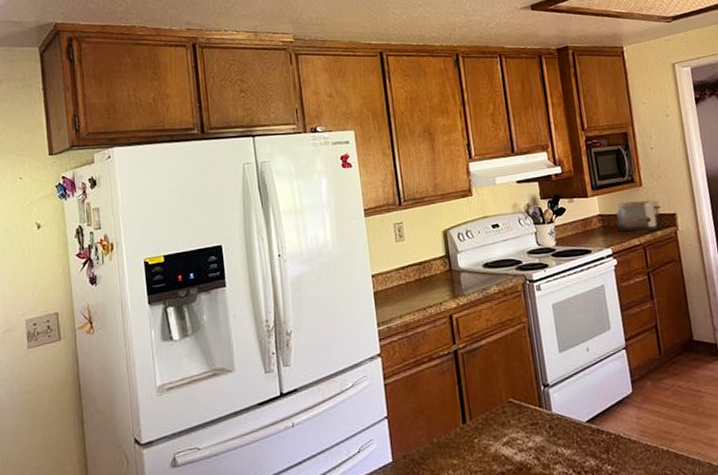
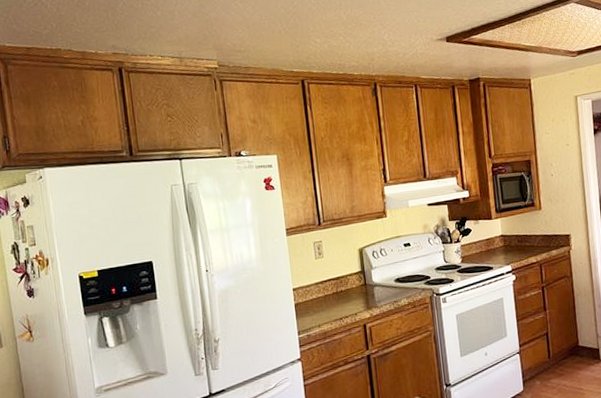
toaster: present [615,200,662,232] -> none [516,222,557,251]

